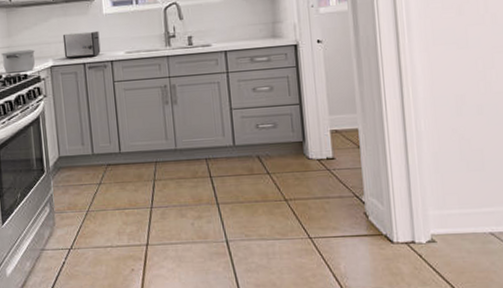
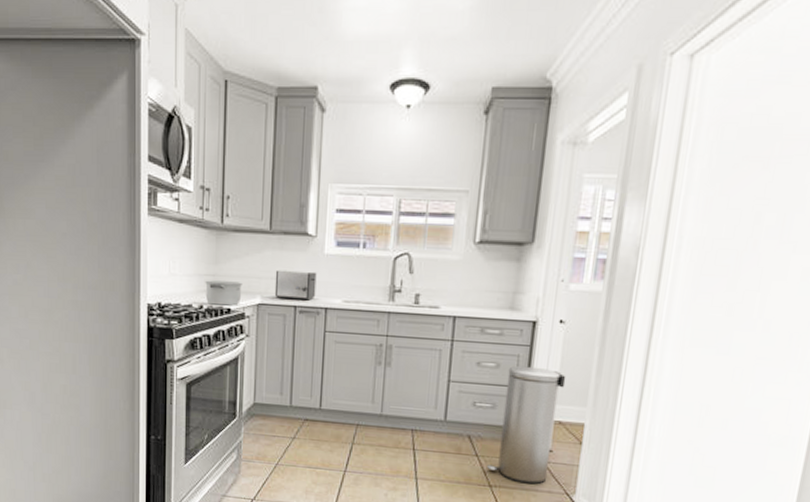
pedal bin: none [280,84,336,193] -> present [487,365,566,485]

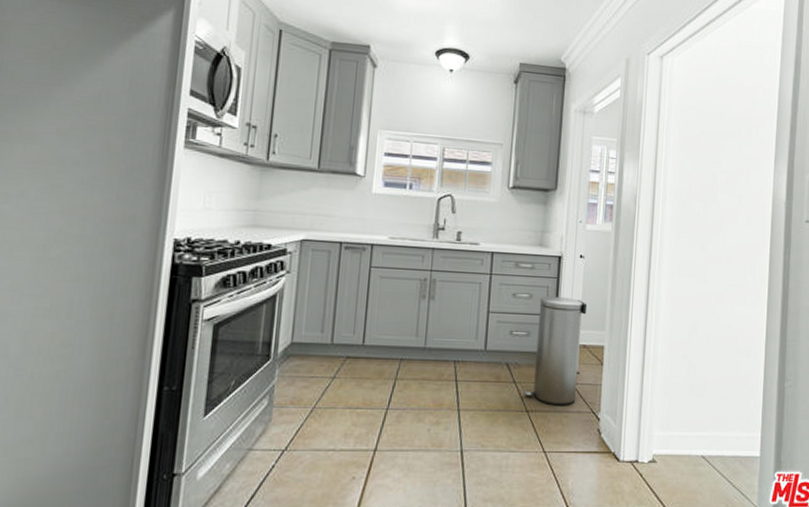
cooking pot: present [204,280,242,306] -> none [243,215,286,242]
toaster: present [274,269,317,301] -> none [319,206,364,237]

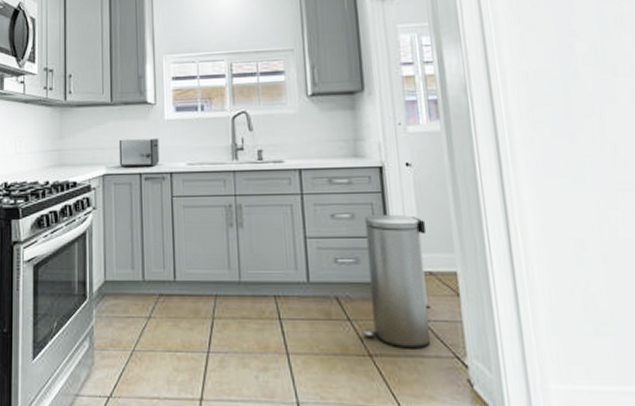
toaster: none [319,206,364,237] -> present [118,137,160,168]

